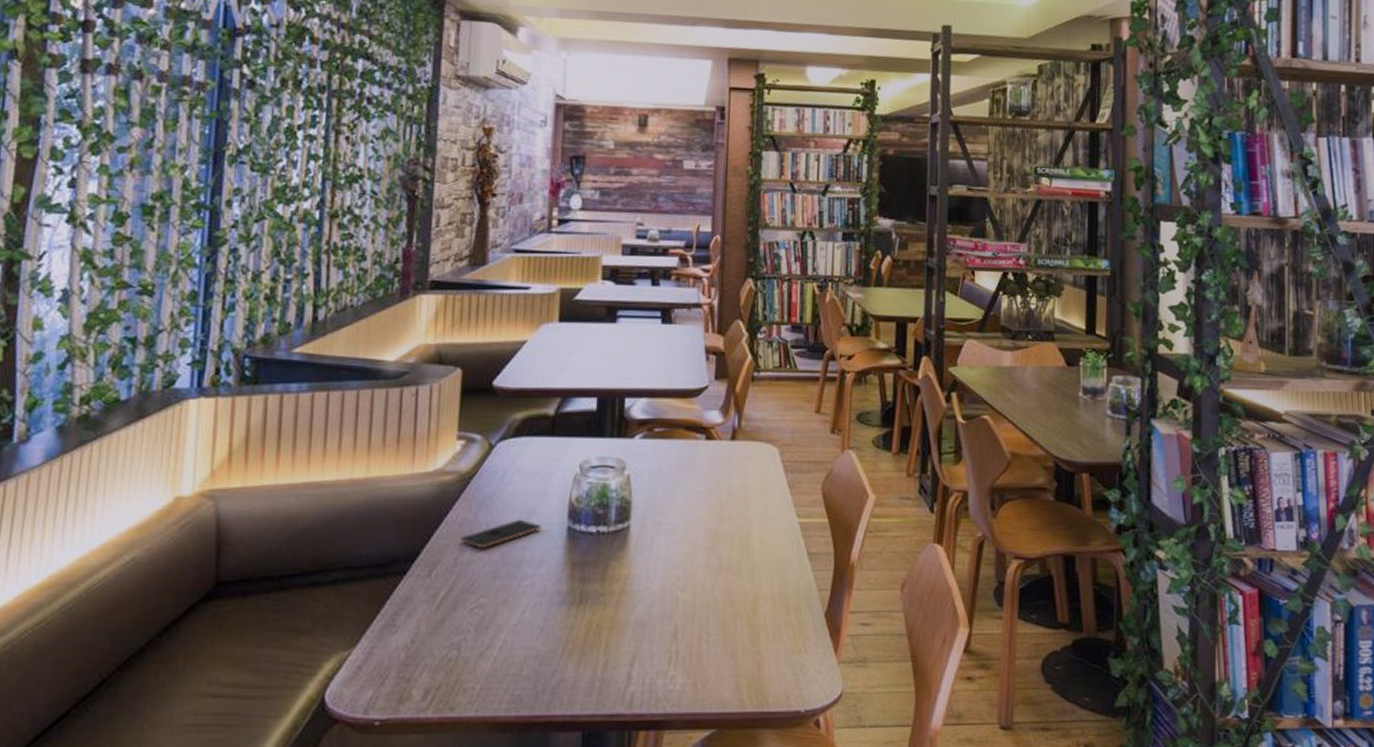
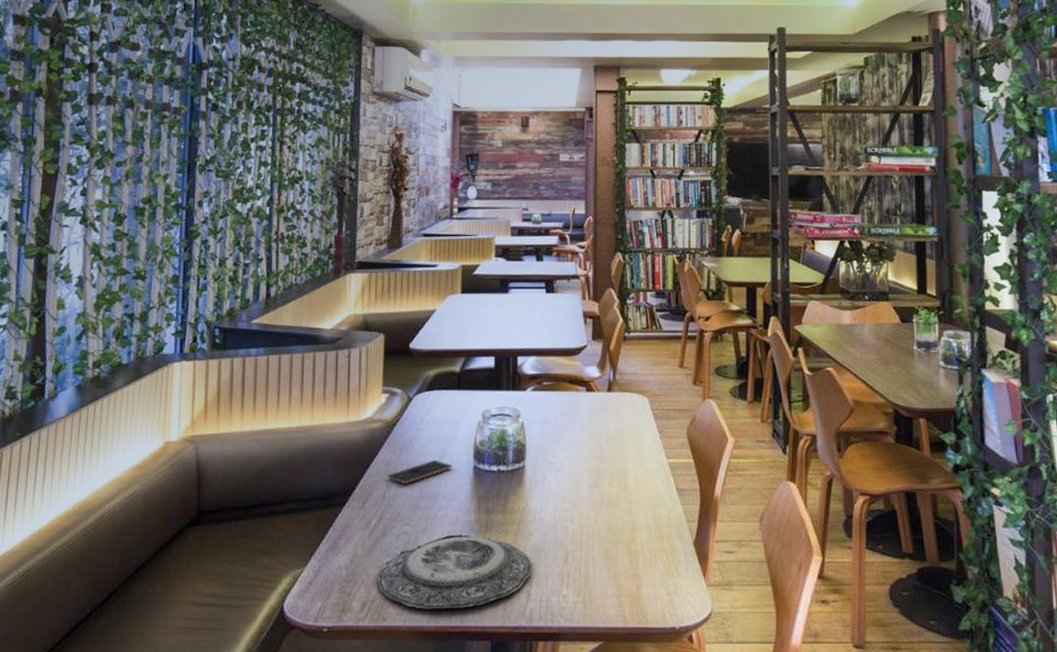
plate: none [444,607,634,696] -> present [377,534,532,609]

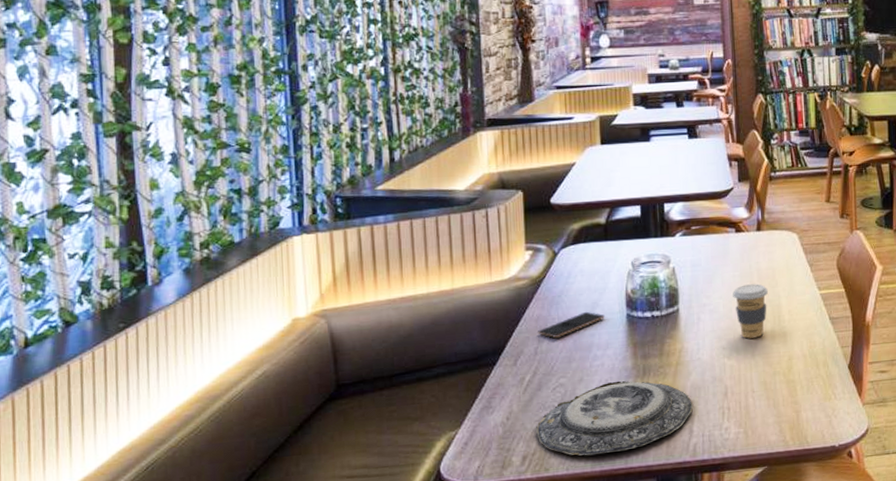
coffee cup: none [579,446,615,503] -> present [733,283,768,339]

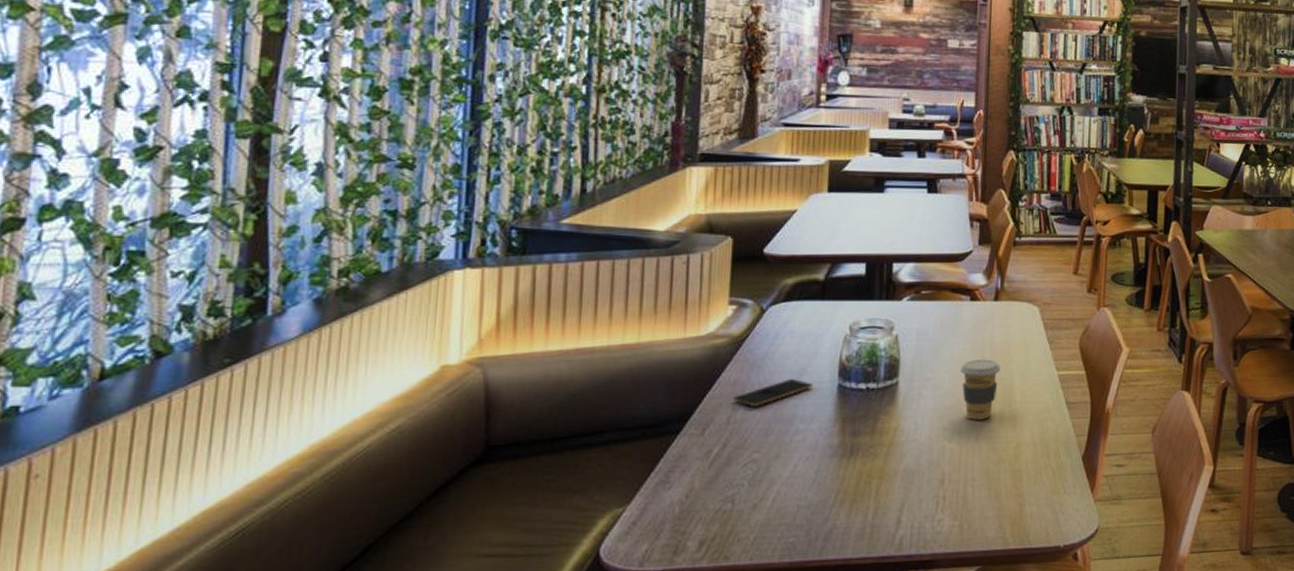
plate: present [536,381,693,456] -> none [719,459,903,544]

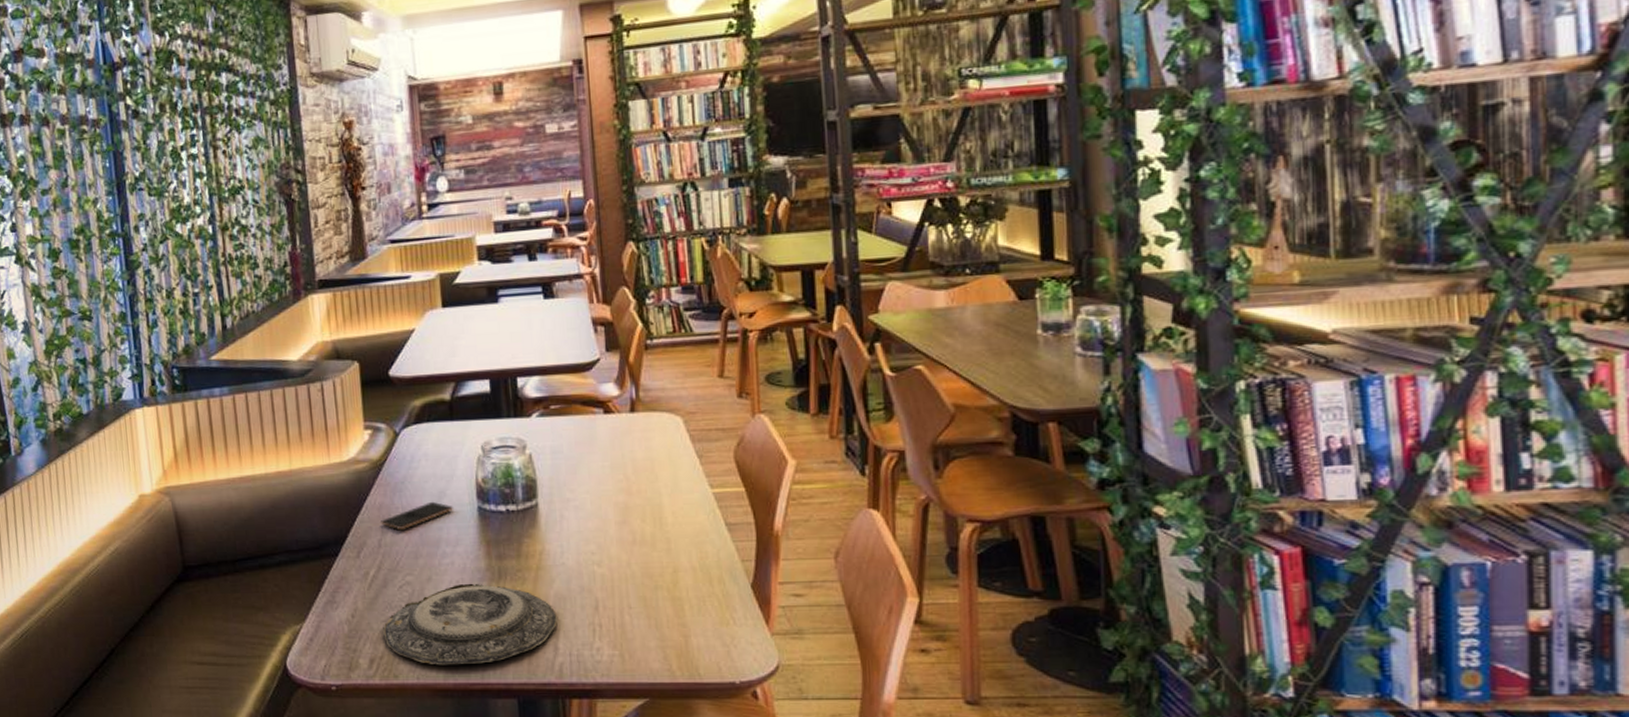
plate: none [719,459,903,544] -> present [383,583,557,665]
coffee cup: present [960,359,1000,420] -> none [602,477,646,543]

